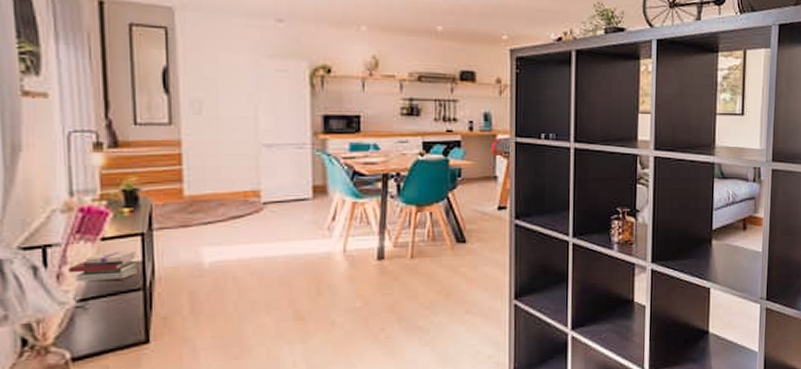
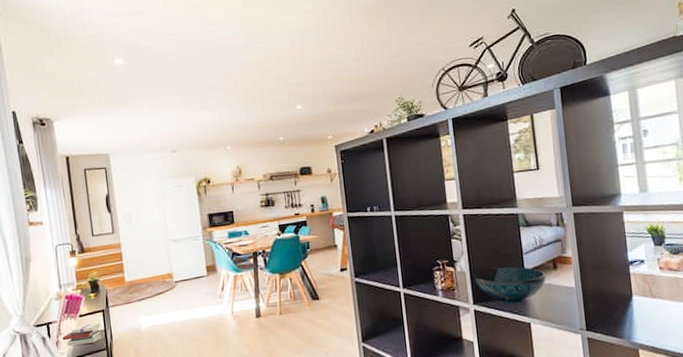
decorative bowl: none [655,222,735,266] -> present [473,266,547,305]

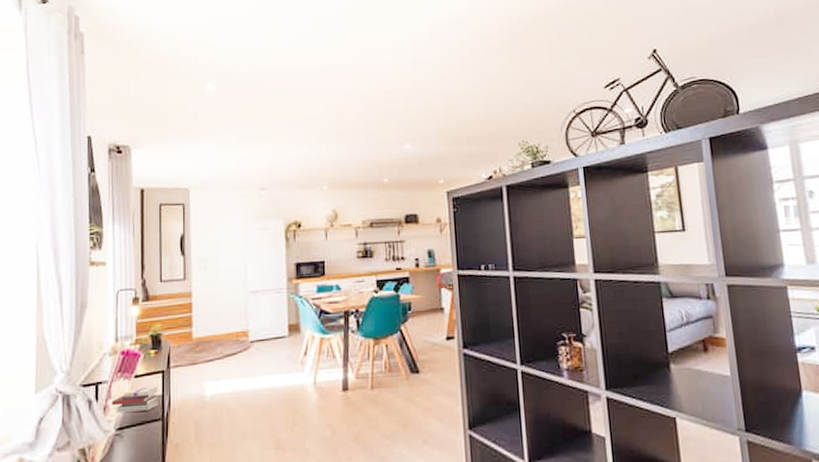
decorative bowl: present [473,266,547,305] -> none [605,345,696,393]

